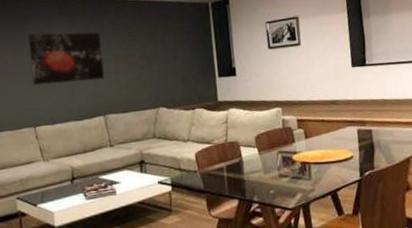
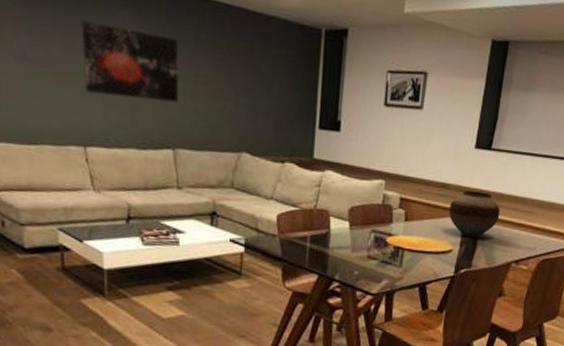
vase: none [342,101,388,142] -> present [449,190,501,237]

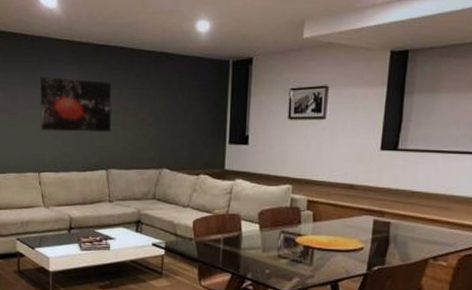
vase: present [449,190,501,237] -> none [358,190,412,235]

